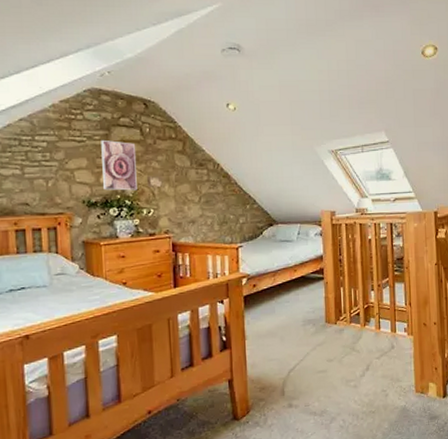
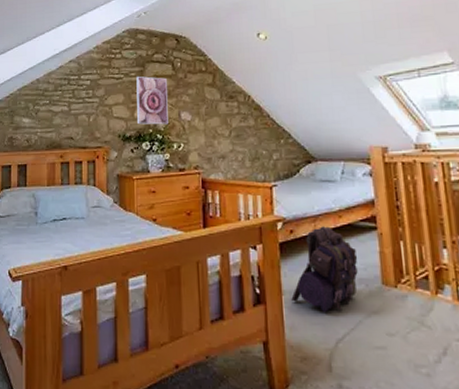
backpack: none [253,279,308,349] -> present [291,226,358,312]

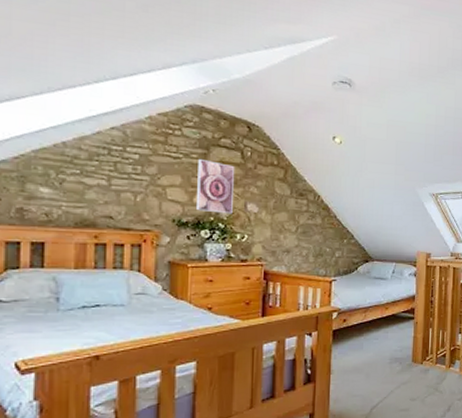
backpack: present [291,226,358,312] -> none [338,316,397,386]

